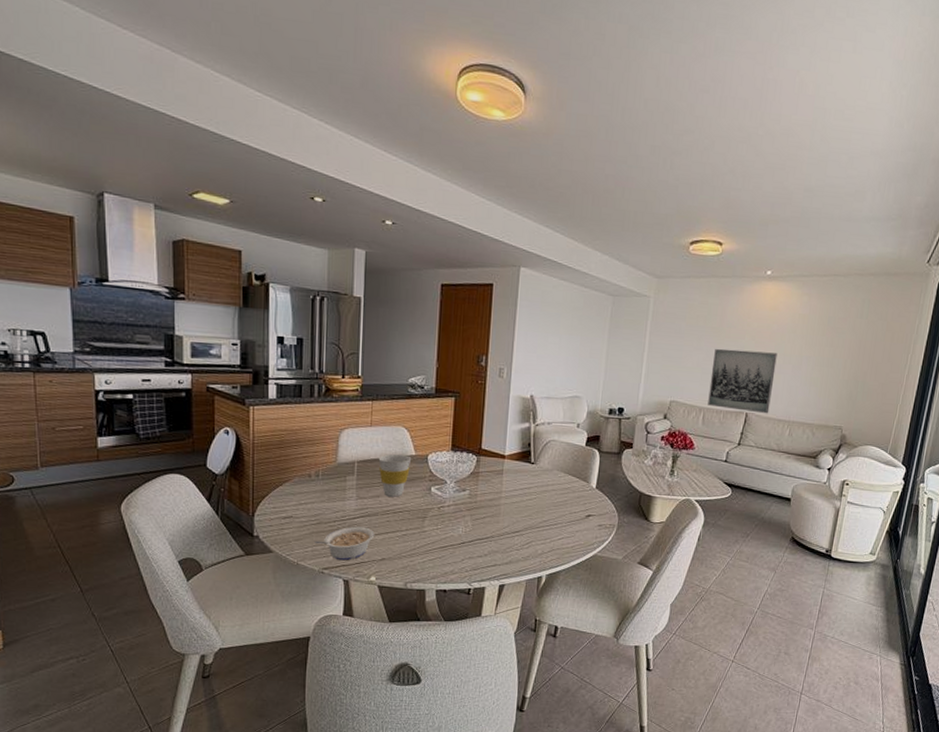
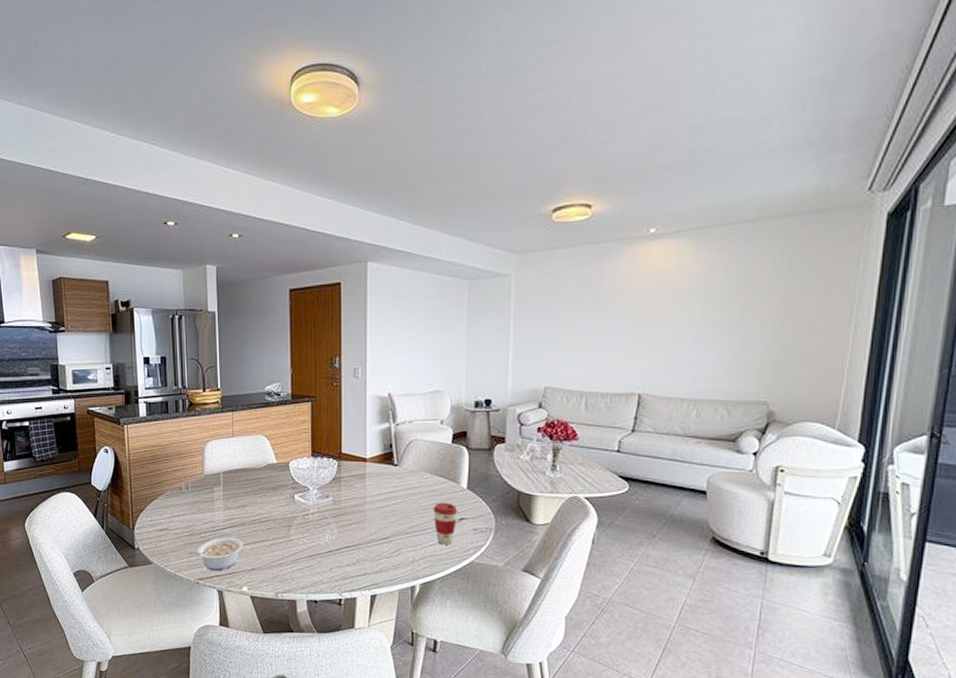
cup: present [378,453,412,497] -> none [242,462,274,506]
coffee cup: none [563,499,586,539] -> present [433,502,458,545]
wall art: present [707,348,777,414] -> none [590,322,672,393]

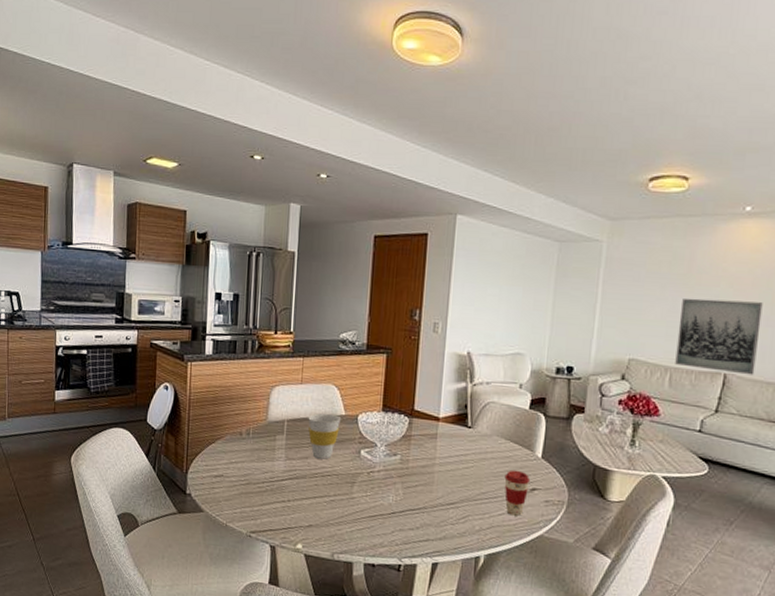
legume: present [189,537,244,571] -> none [243,488,303,525]
cup: none [242,462,274,506] -> present [308,413,342,460]
wall art: none [590,322,672,393] -> present [675,298,763,375]

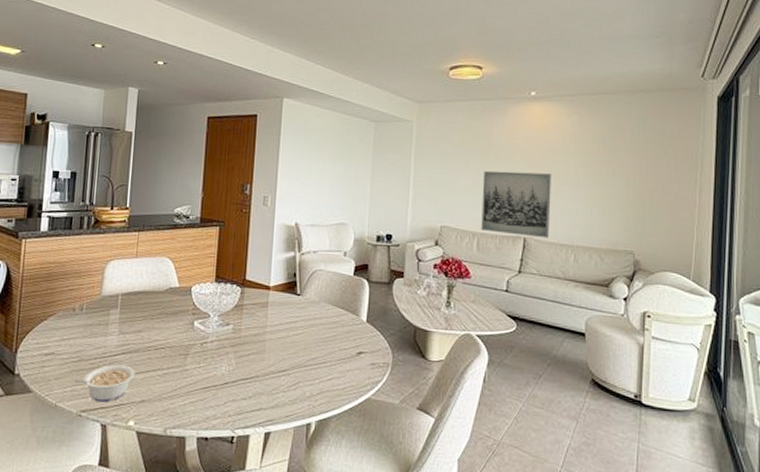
legume: none [243,488,303,525] -> present [74,364,136,403]
cup: present [308,413,342,460] -> none [142,285,176,332]
coffee cup: present [504,469,531,516] -> none [332,334,357,380]

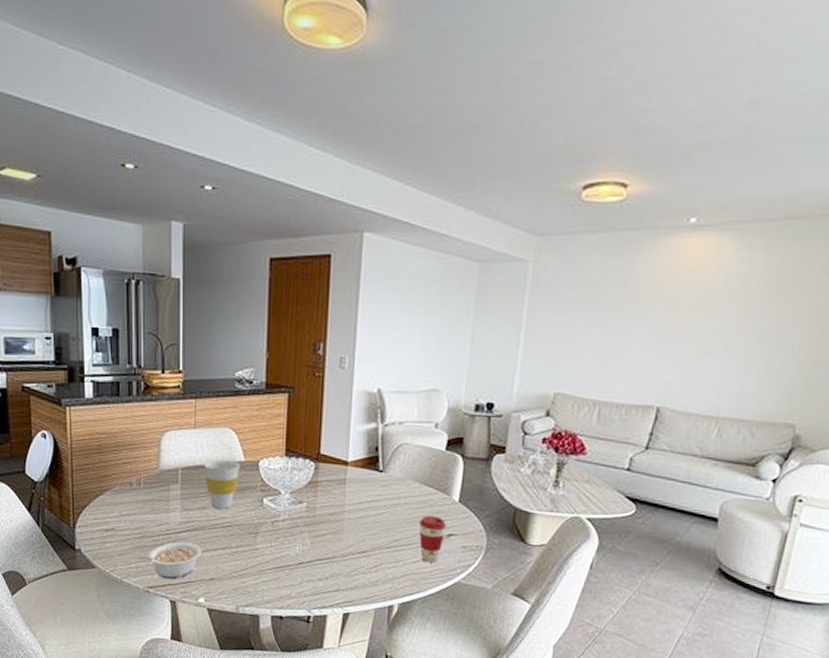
cup: none [142,285,176,332] -> present [204,459,241,509]
coffee cup: none [332,334,357,380] -> present [419,515,447,563]
wall art: present [481,170,551,238] -> none [604,324,703,408]

